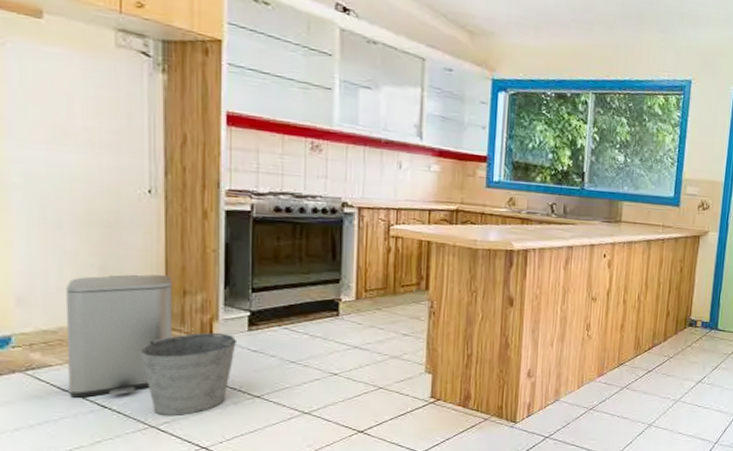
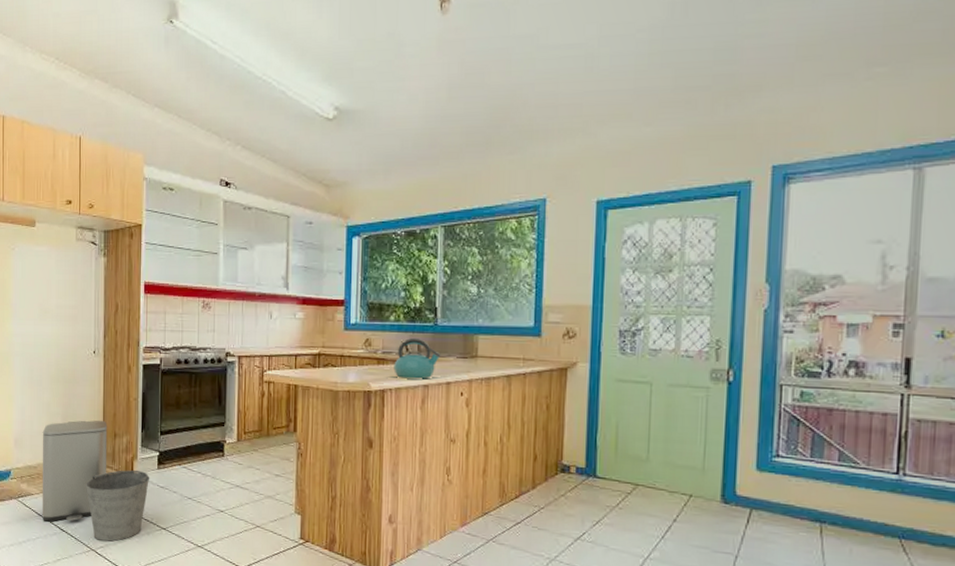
kettle: none [538,199,586,241] -> present [394,337,441,379]

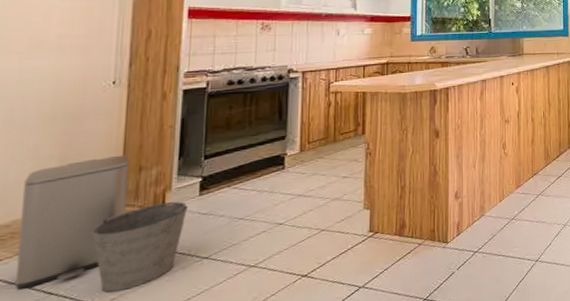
kettle: present [394,337,441,379] -> none [456,43,495,77]

